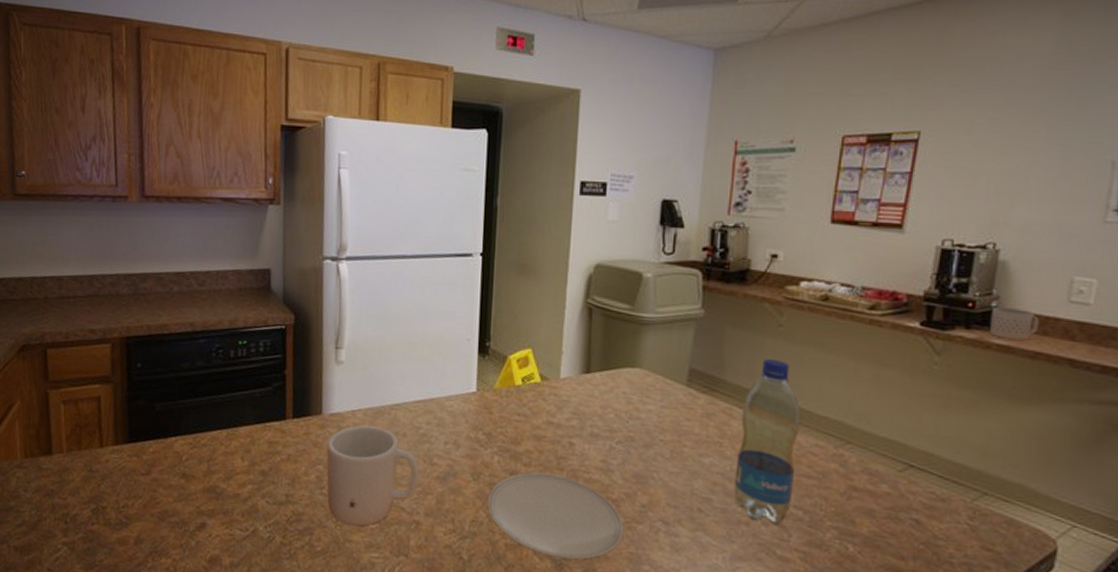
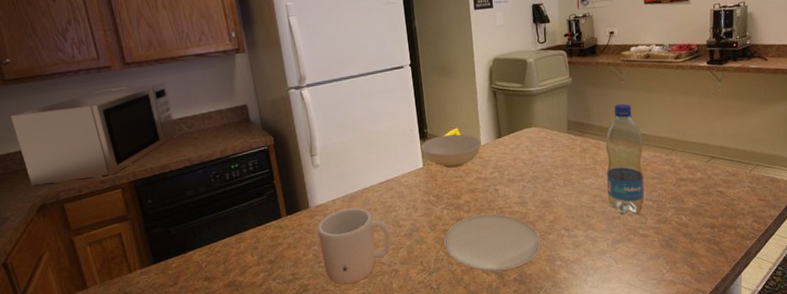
microwave: none [13,222,185,325] -> present [11,83,177,186]
bowl: none [479,355,561,402] -> present [421,134,482,168]
mug: present [989,306,1040,340] -> none [747,42,775,64]

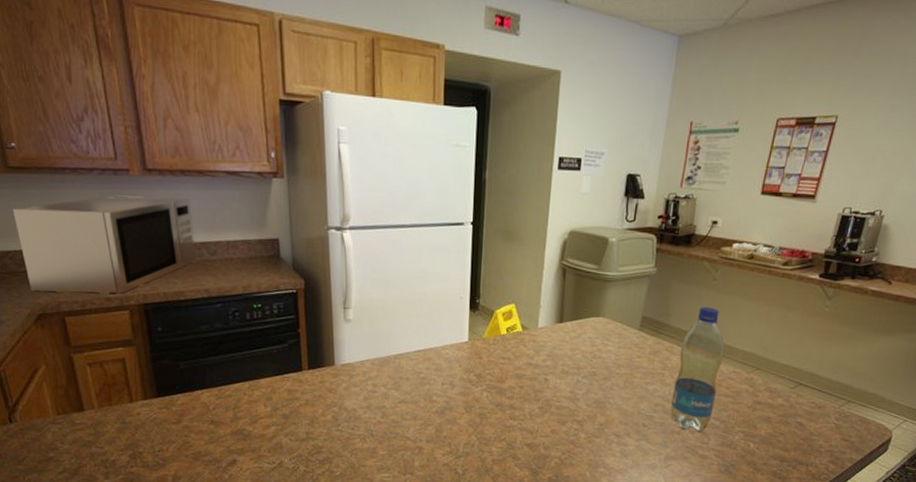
mug: present [317,208,392,285] -> none [340,373,421,454]
bowl: present [421,134,482,168] -> none [470,310,539,348]
plate: present [444,213,541,272] -> none [478,404,586,468]

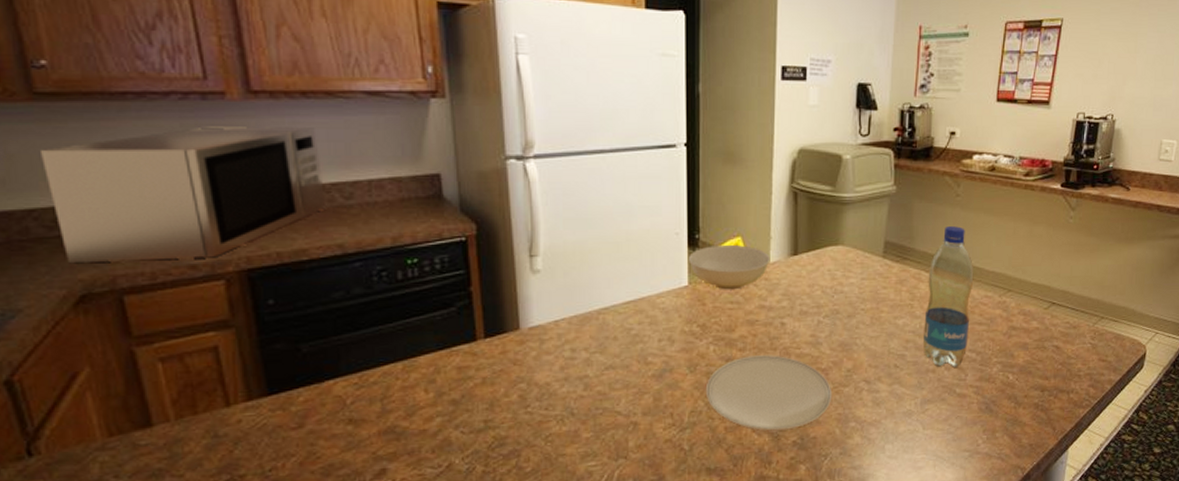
bowl: none [470,310,539,348] -> present [689,245,771,290]
plate: none [478,404,586,468] -> present [705,355,833,432]

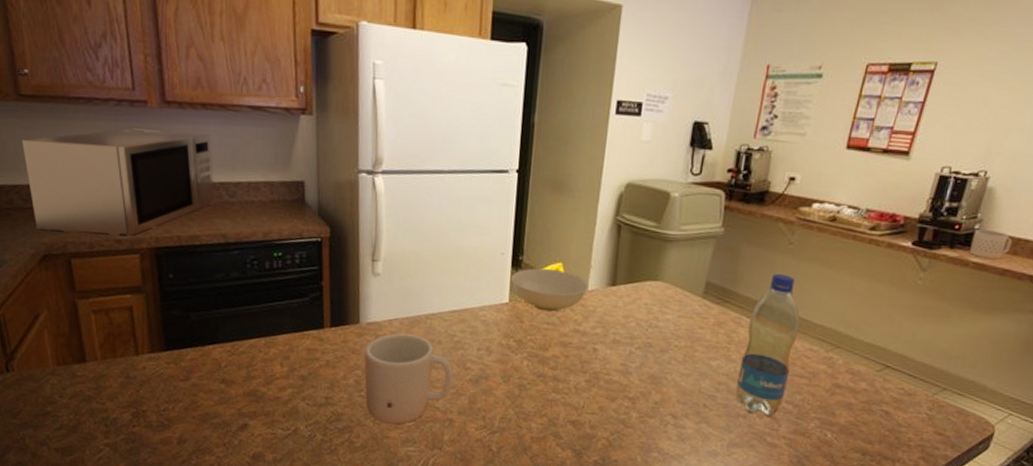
mug: none [528,334,634,440] -> present [364,333,454,425]
plate: present [705,355,833,432] -> none [516,375,638,450]
mug: none [1107,167,1140,193] -> present [968,229,1013,259]

